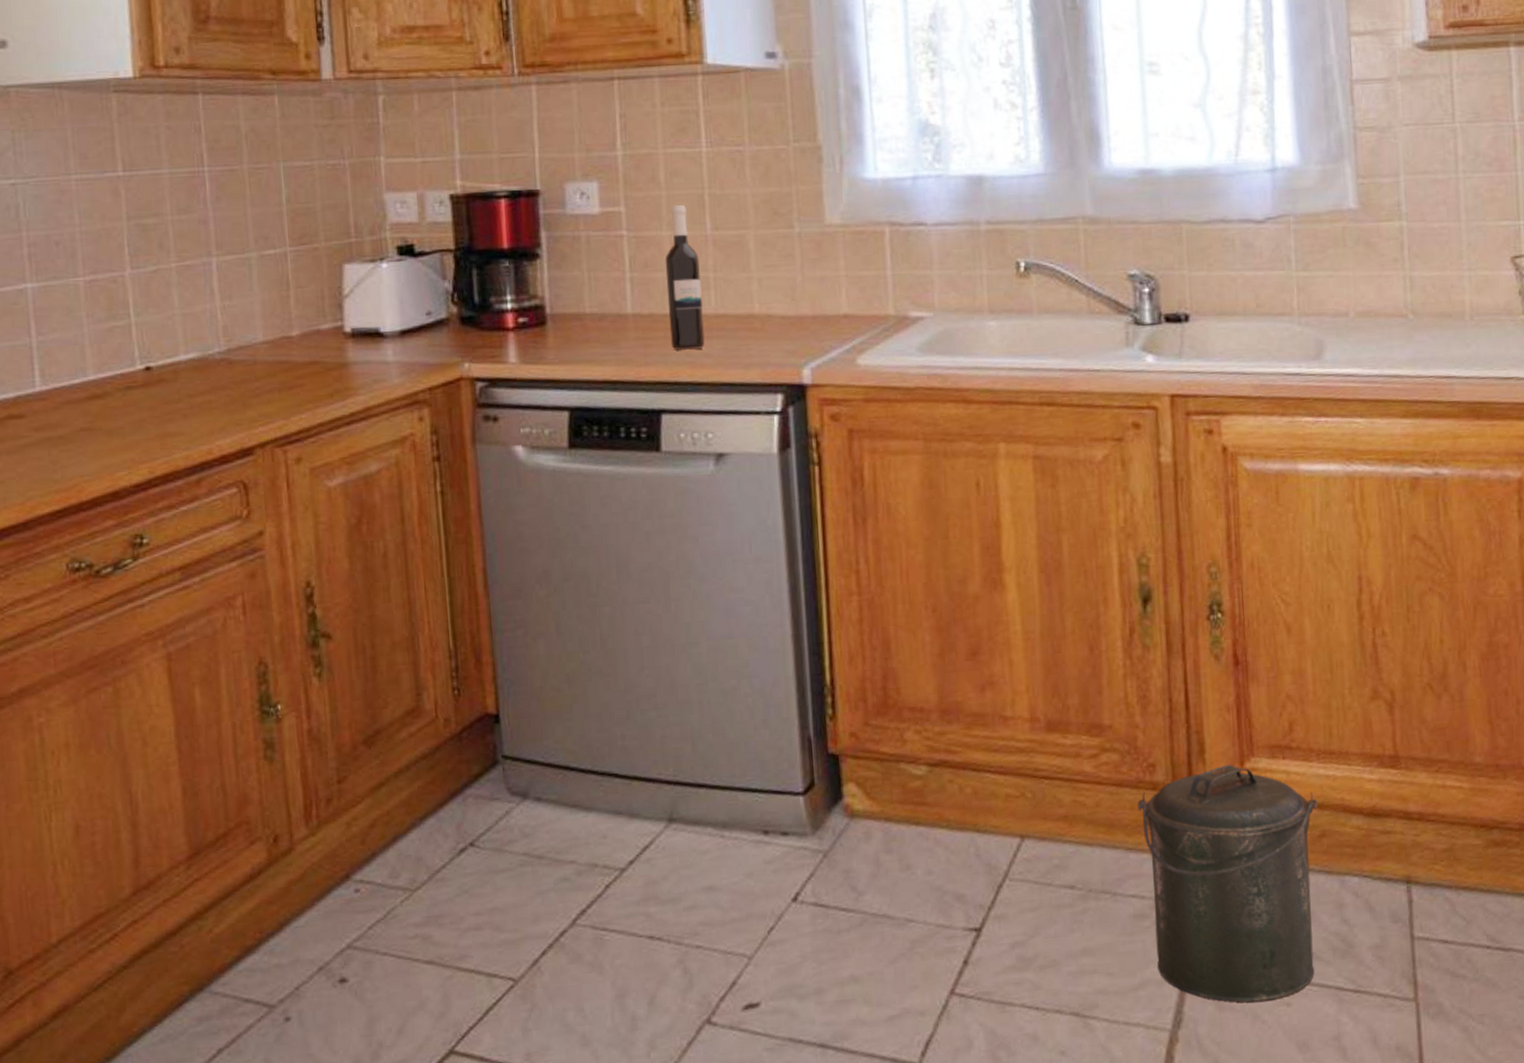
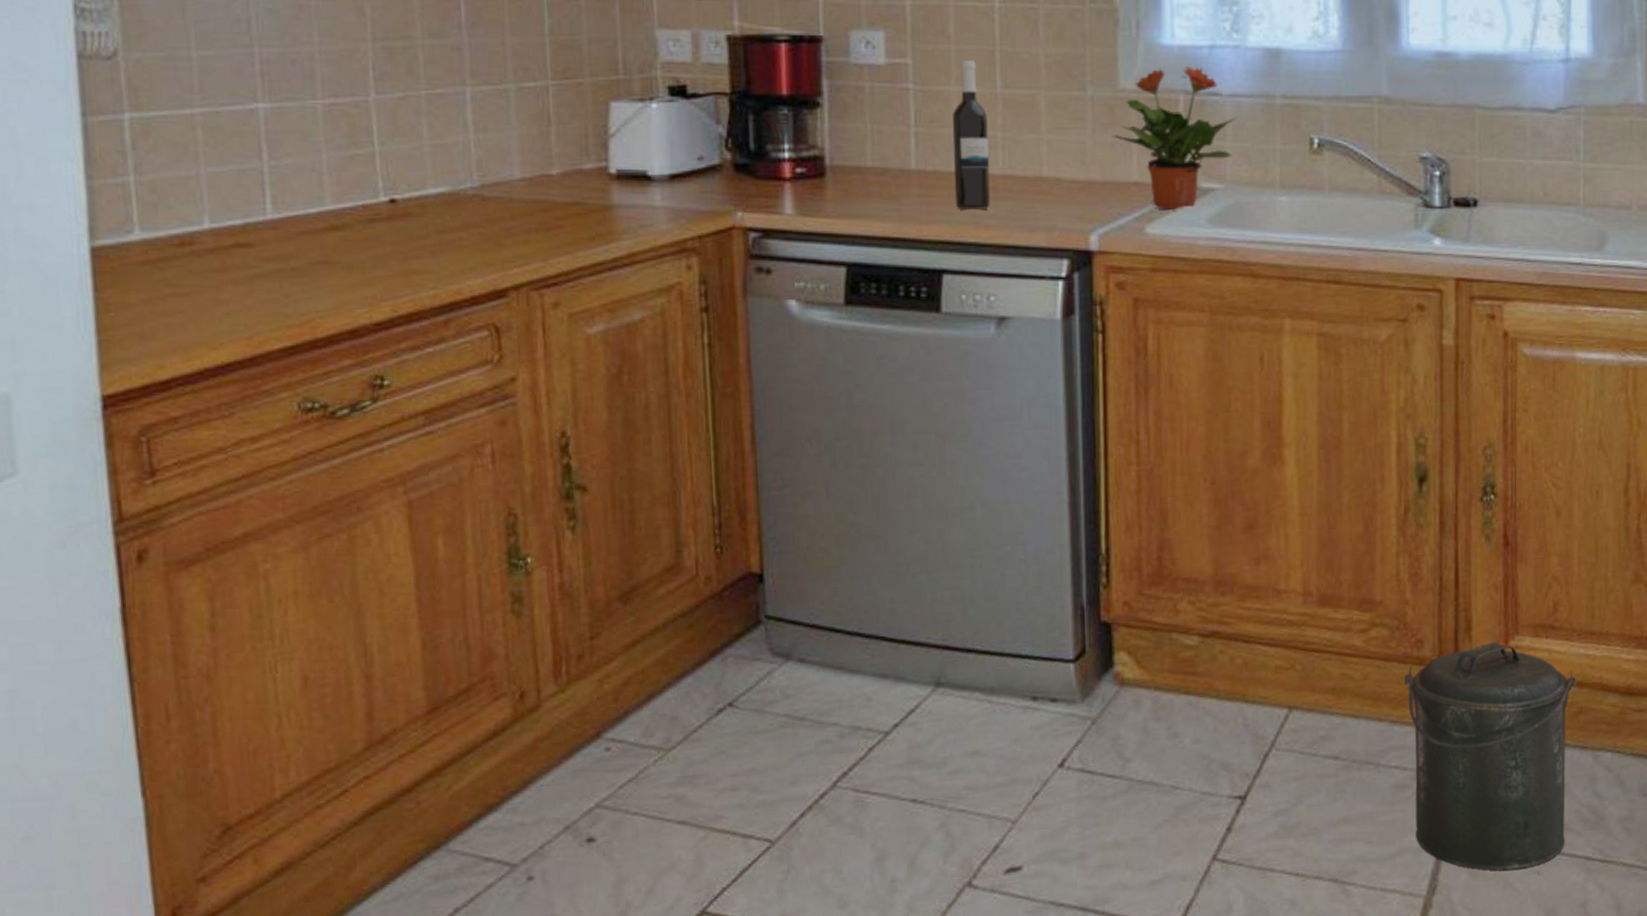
potted plant: none [820,198,943,341] -> present [1112,67,1237,211]

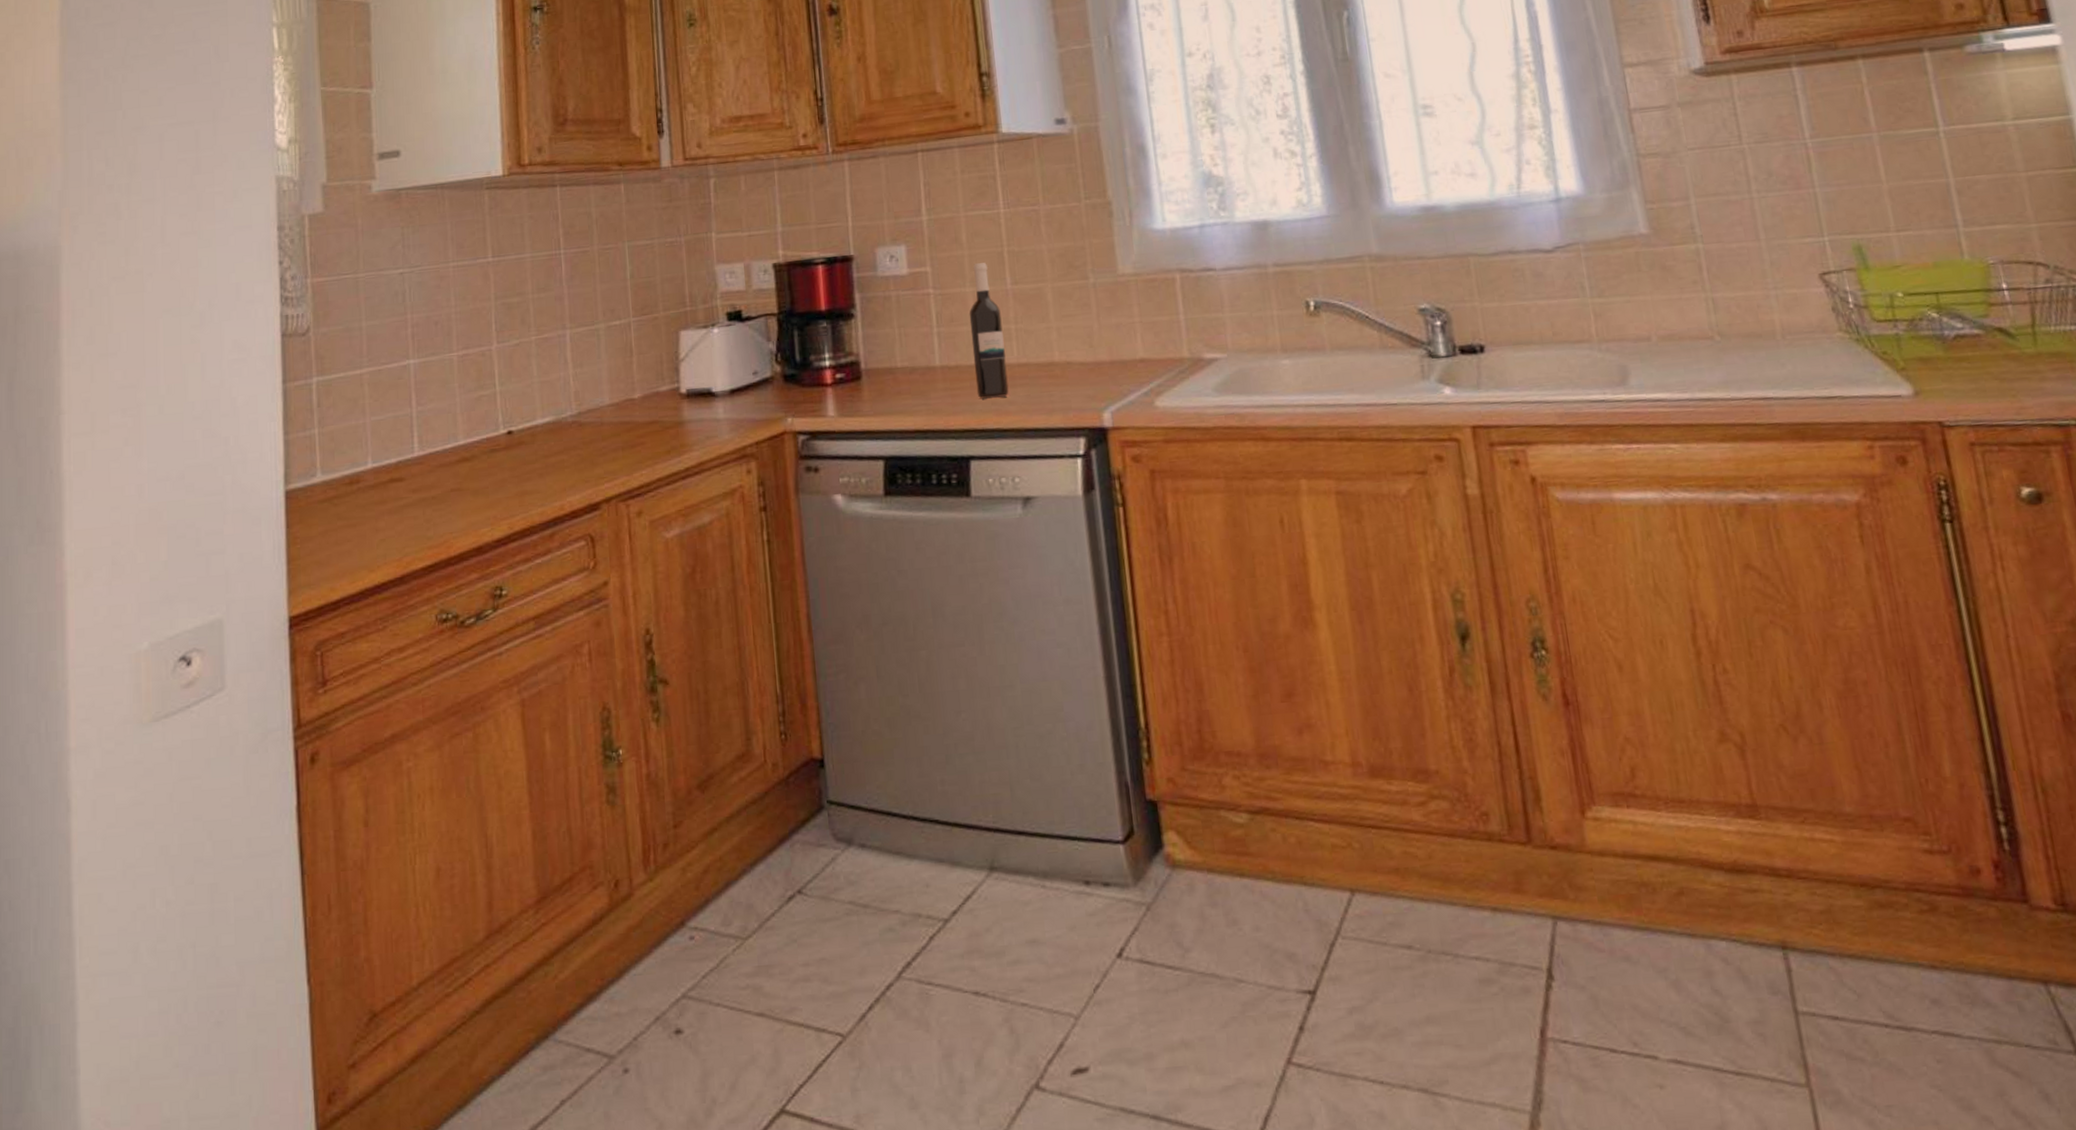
potted plant: present [1112,67,1237,211] -> none [1116,246,1233,383]
canister: present [1404,642,1577,871] -> none [1473,813,1688,1083]

